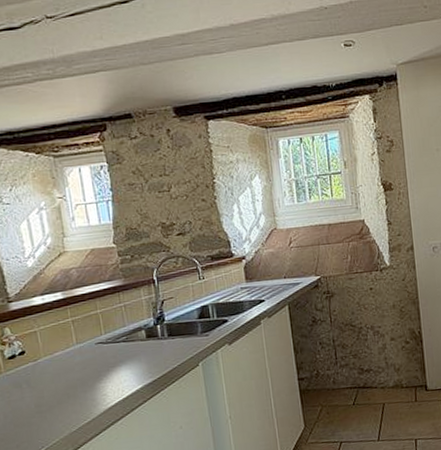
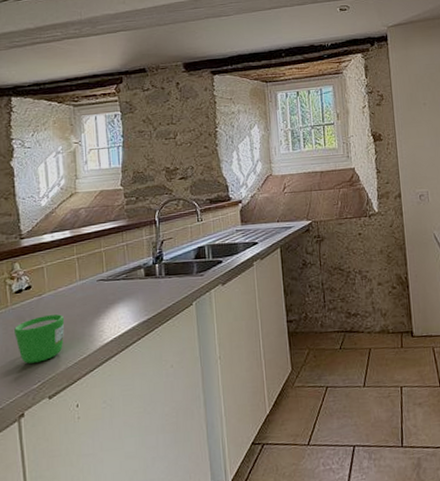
mug: none [11,379,65,430] -> present [14,314,64,364]

